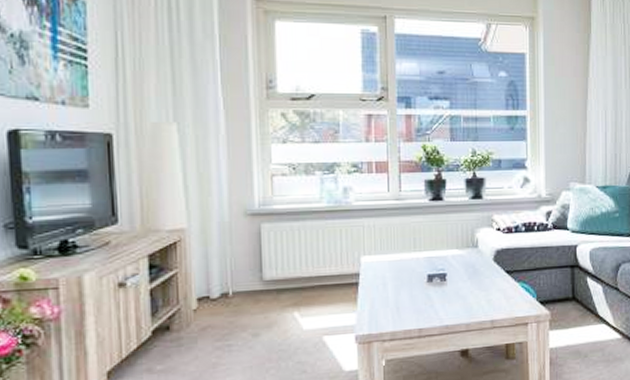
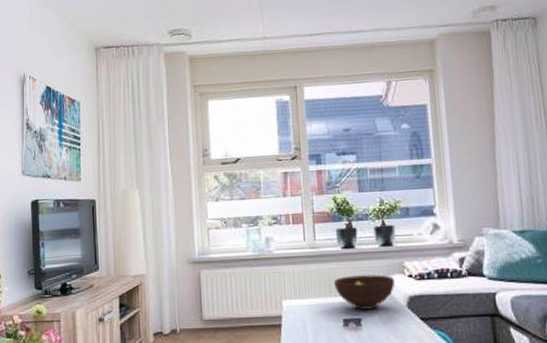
fruit bowl: none [419,228,483,264] -> present [333,275,395,310]

